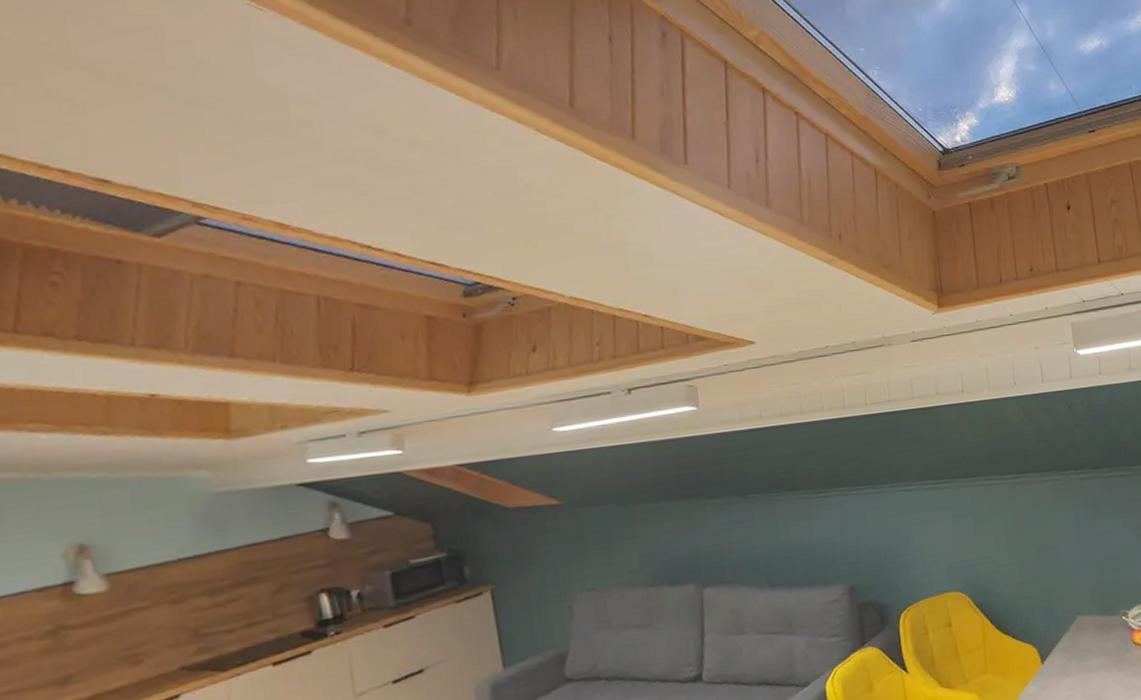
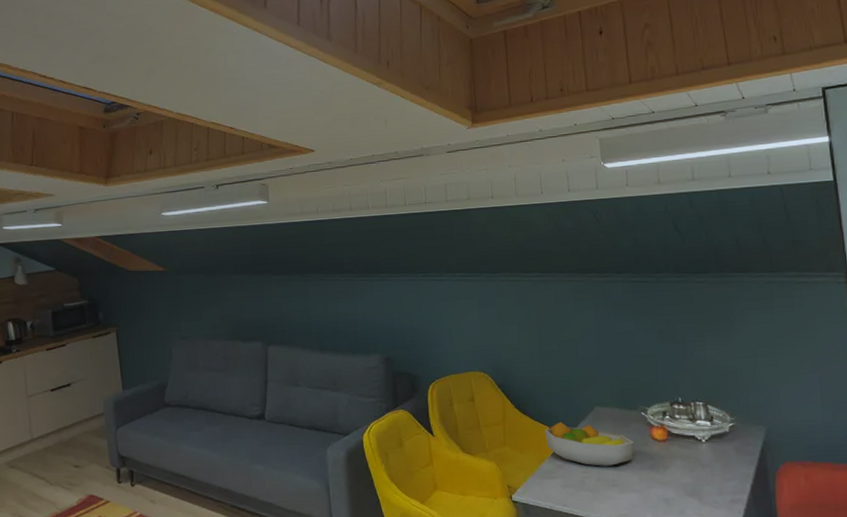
fruit bowl: none [1026,636,1117,682] -> present [544,421,634,466]

